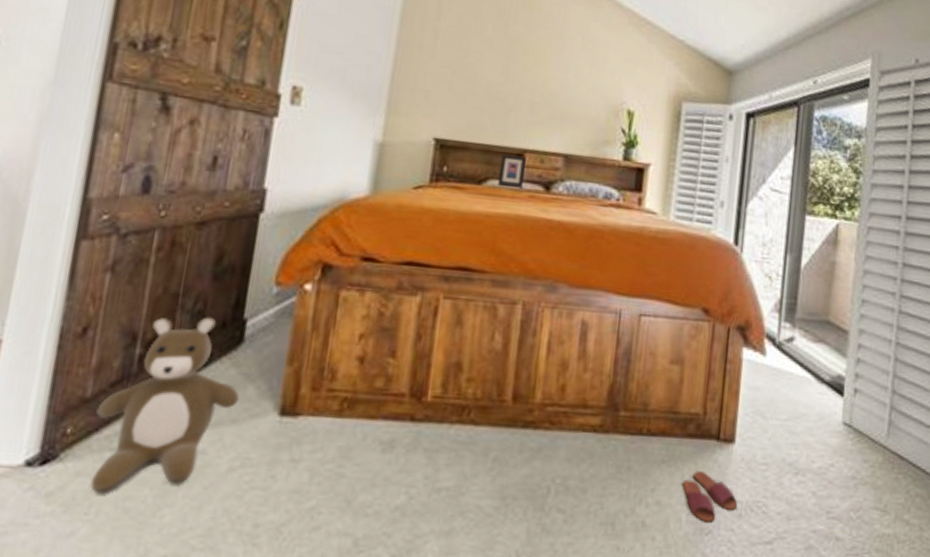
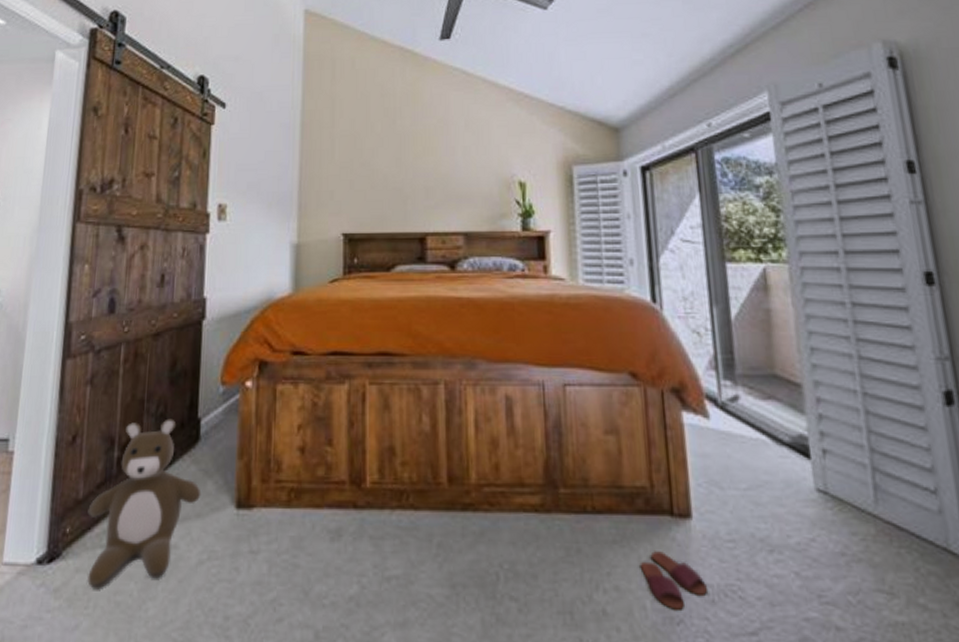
picture frame: present [498,154,526,188] -> none [405,239,429,270]

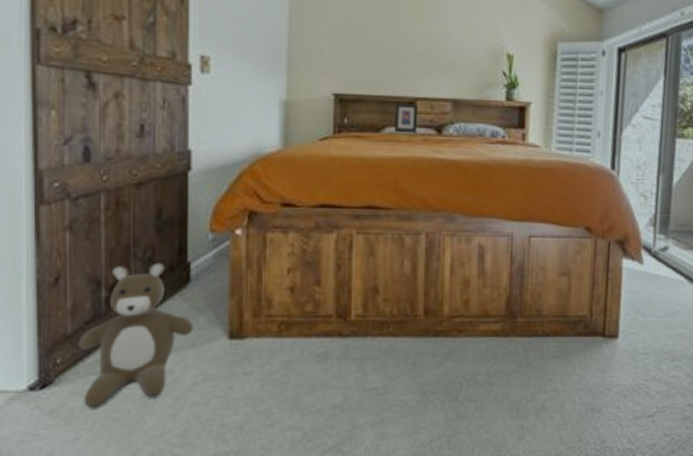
picture frame: none [405,239,429,270] -> present [394,103,418,132]
slippers: present [640,551,707,612] -> none [574,362,622,404]

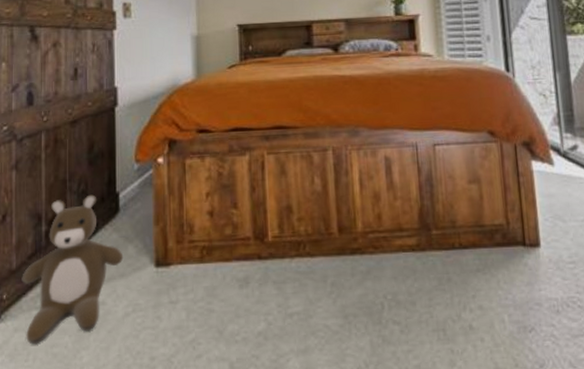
picture frame: present [394,103,418,132] -> none [294,26,315,54]

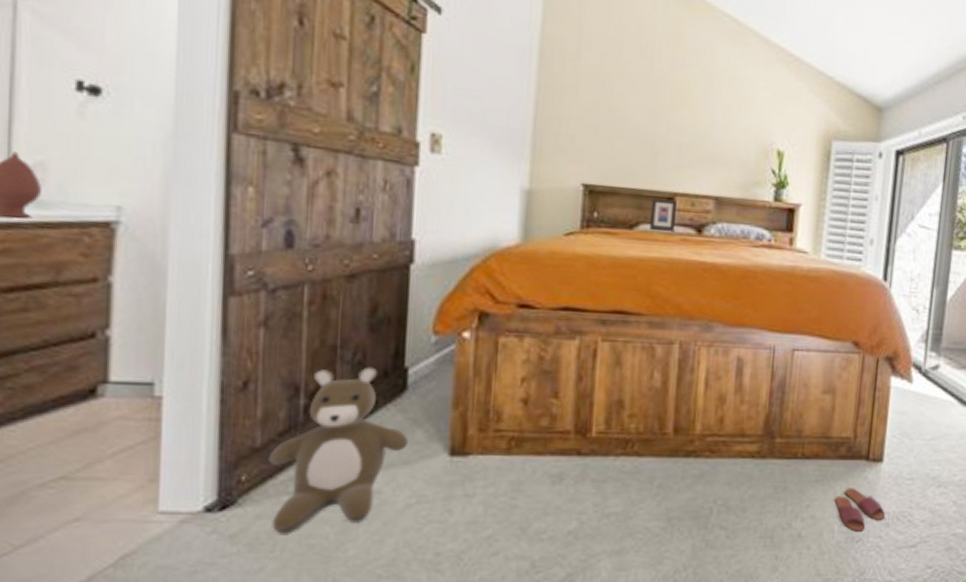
picture frame: none [294,26,315,54] -> present [650,198,677,231]
slippers: none [499,275,553,322] -> present [834,488,885,533]

